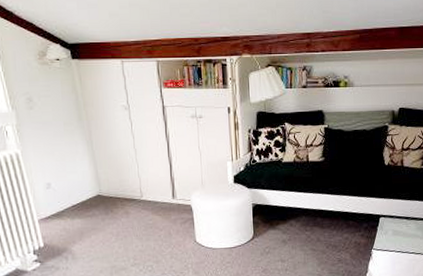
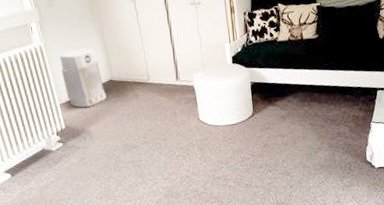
air purifier: none [39,158,93,224] -> present [59,48,106,108]

